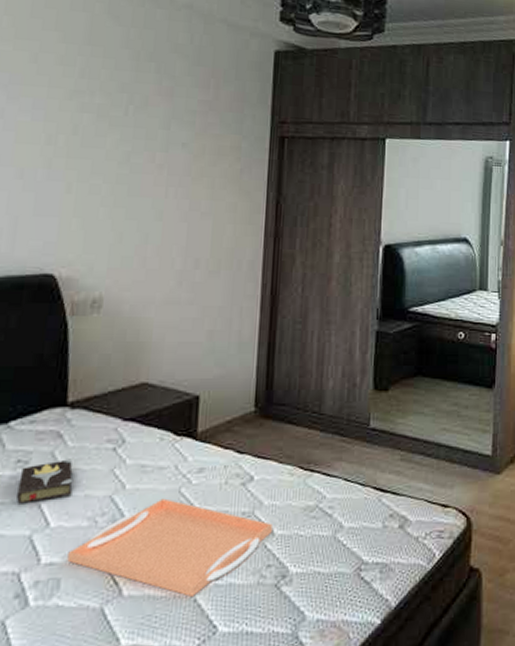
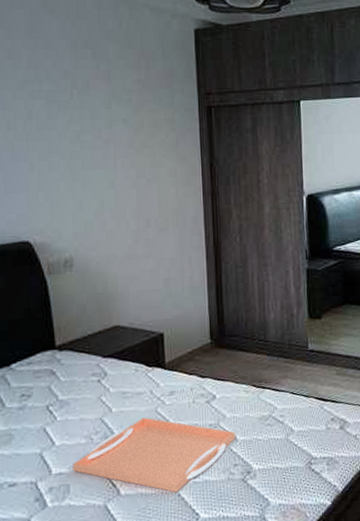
hardback book: present [17,459,73,504] -> none [25,391,70,429]

